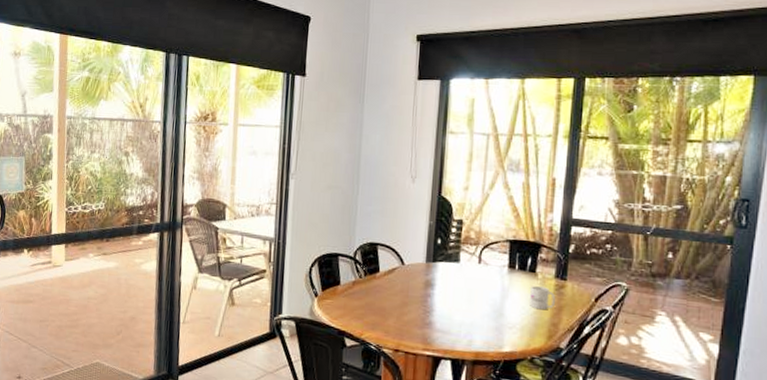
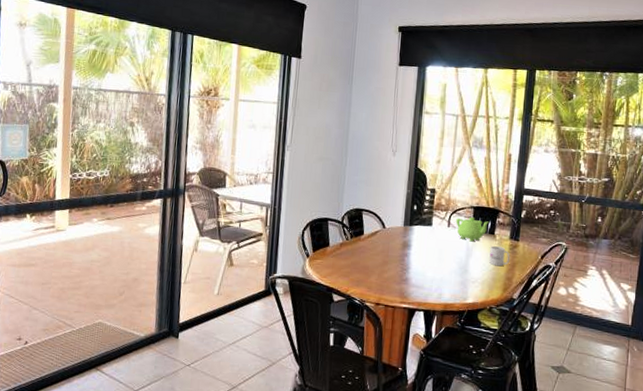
teapot: none [488,252,530,281] -> present [456,217,490,242]

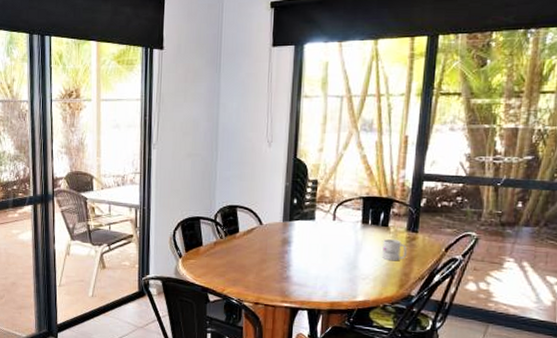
teapot: present [456,217,490,242] -> none [342,209,382,236]

